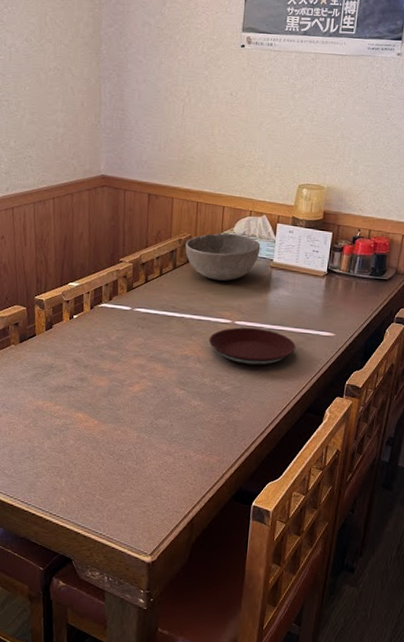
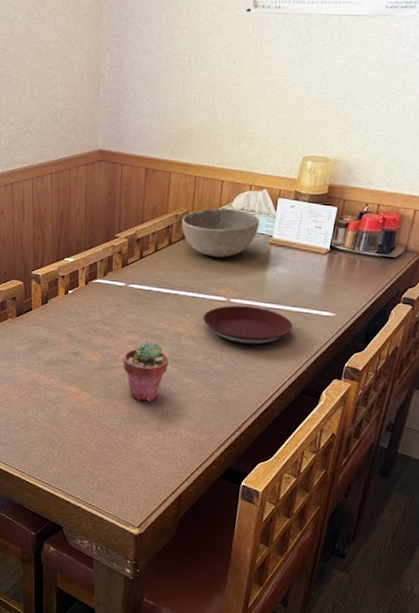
potted succulent: none [130,364,177,426] -> present [123,341,169,402]

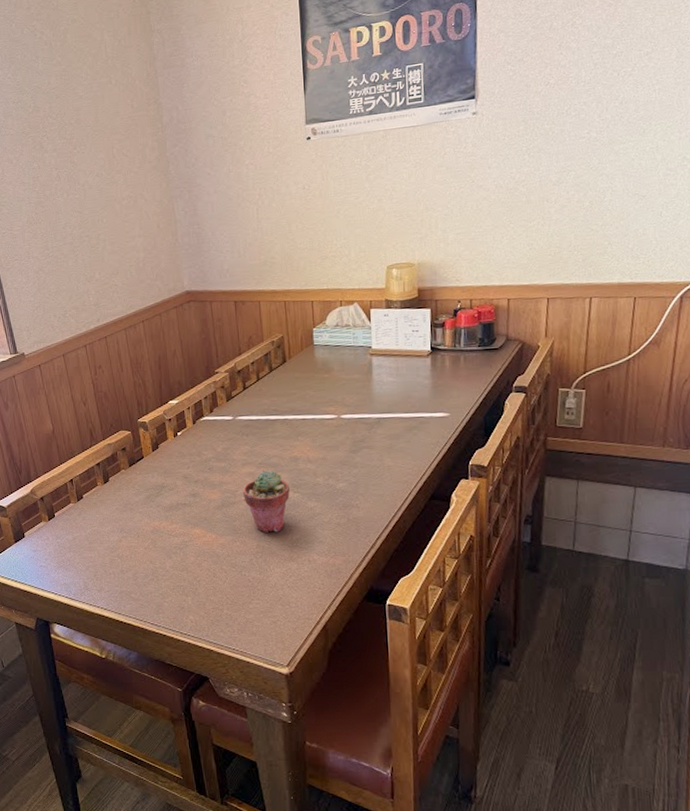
bowl: present [181,208,260,258] -> none [278,327,357,377]
plate: present [202,305,293,345] -> none [316,419,409,459]

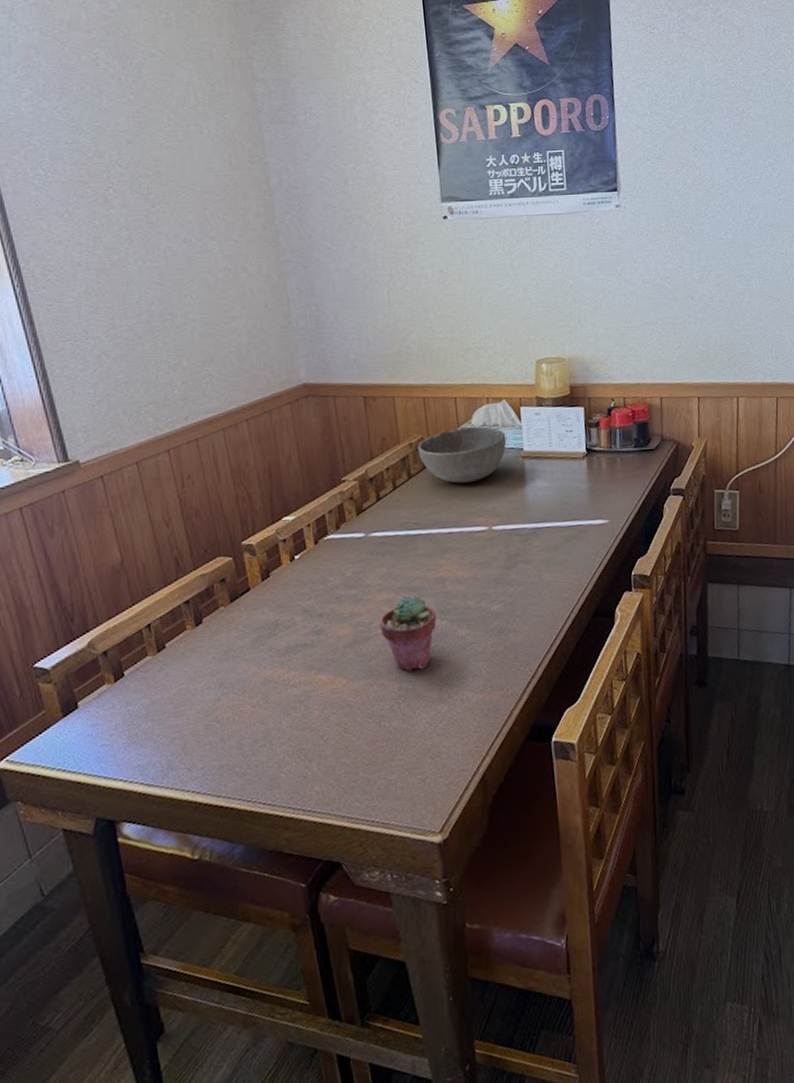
bowl: none [278,327,357,377] -> present [418,426,507,483]

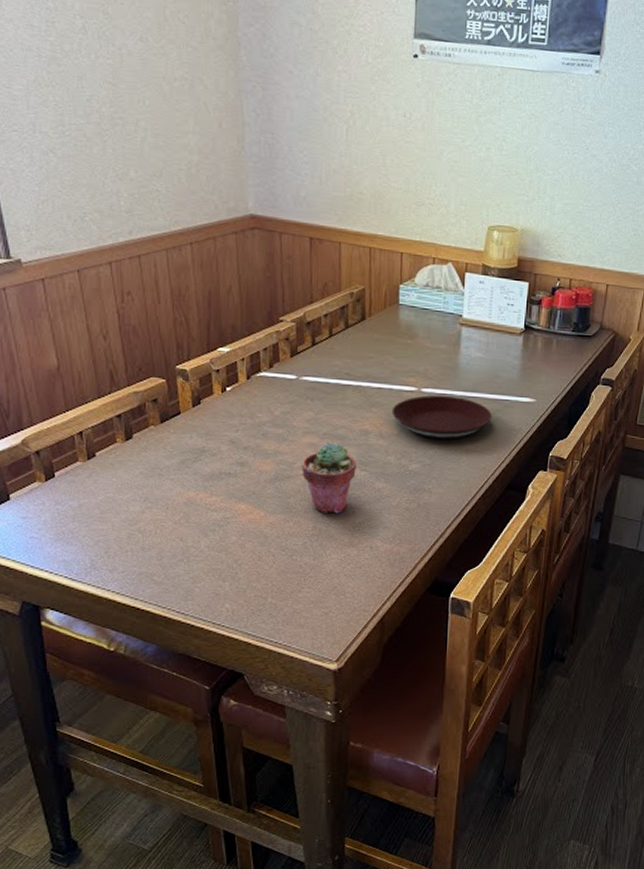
bowl: present [418,426,507,483] -> none [358,284,447,342]
plate: none [465,529,568,576] -> present [391,395,492,439]

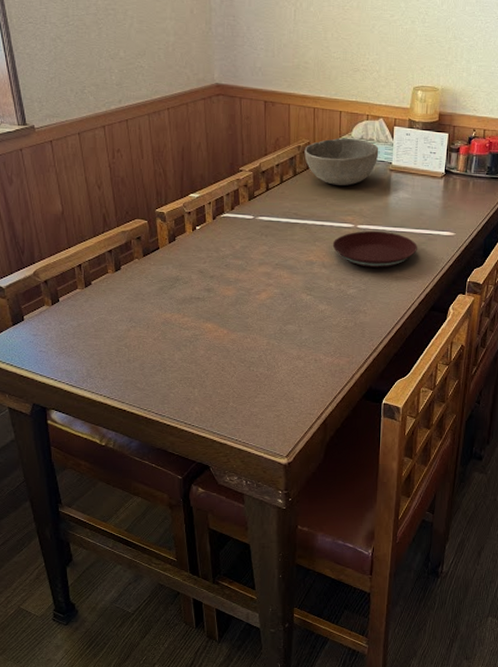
potted succulent: present [302,443,356,514] -> none [258,272,303,331]
bowl: none [358,284,447,342] -> present [304,137,379,186]

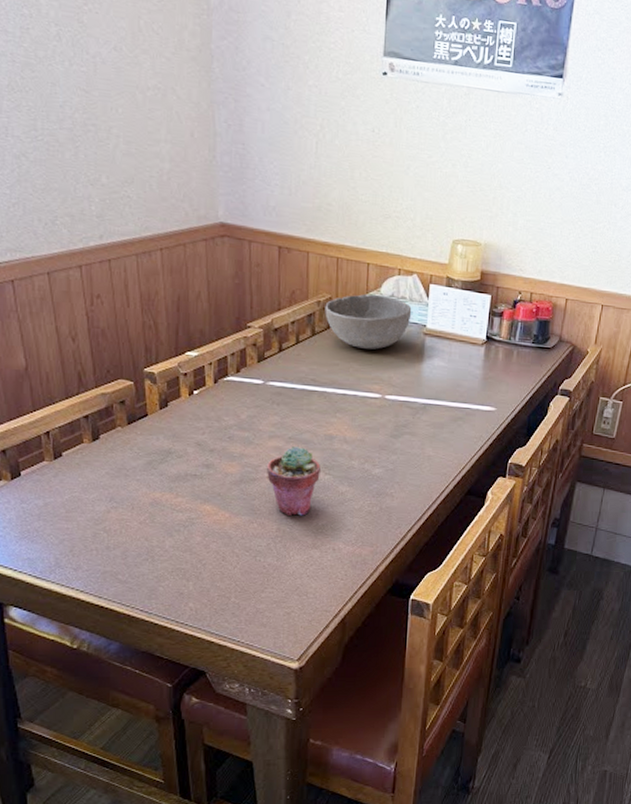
potted succulent: none [258,272,303,331] -> present [267,446,321,516]
plate: present [332,231,417,268] -> none [356,402,453,446]

